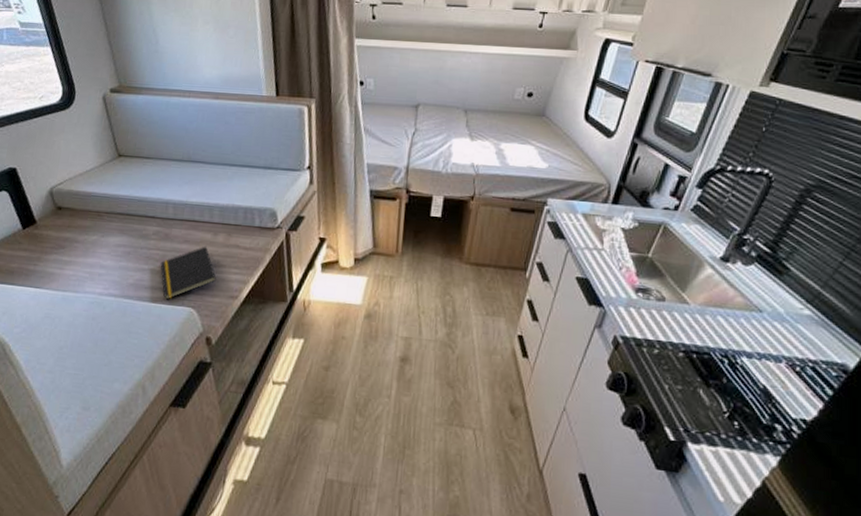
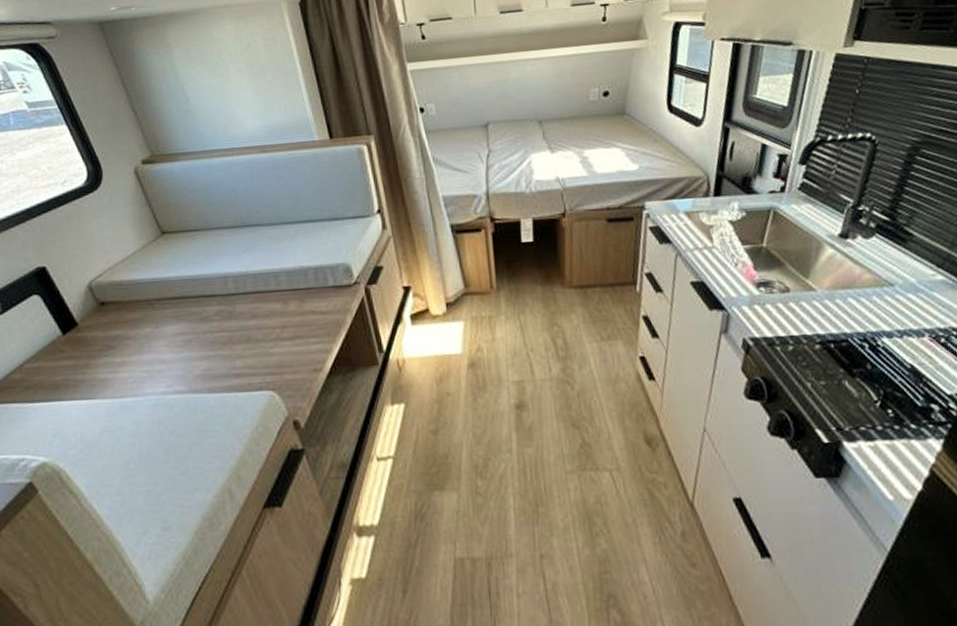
notepad: present [160,246,216,300] -> none [228,318,295,387]

